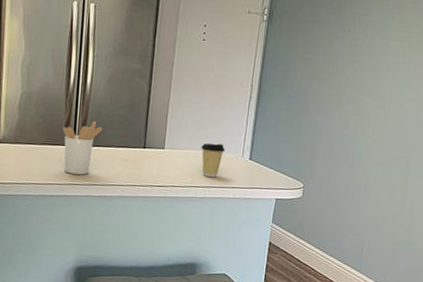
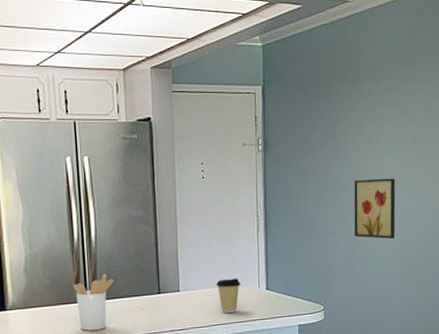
wall art: none [345,63,396,127] -> present [354,178,396,239]

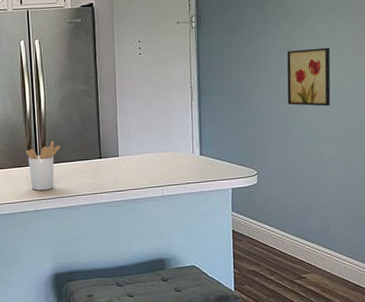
coffee cup: present [216,278,240,313] -> none [152,144,175,176]

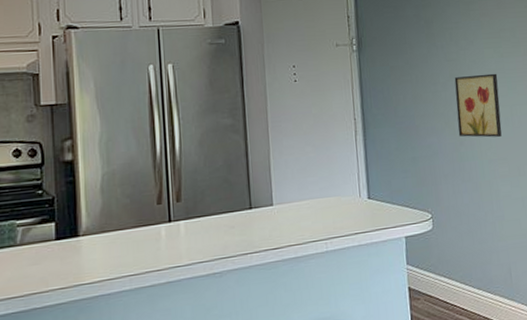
utensil holder: present [26,140,61,191] -> none [155,189,200,256]

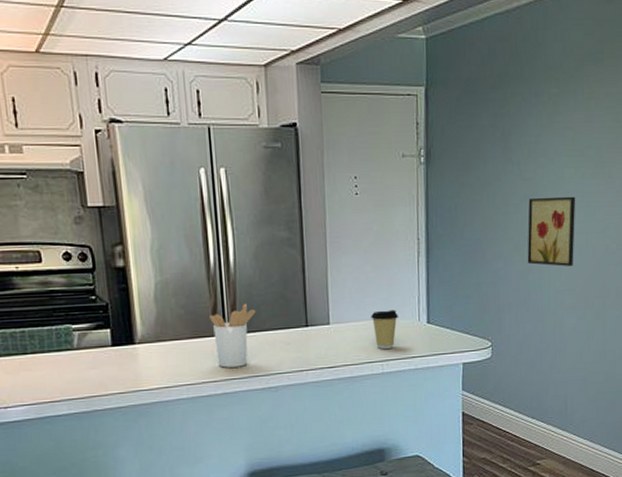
utensil holder: none [155,189,200,256] -> present [210,303,256,368]
coffee cup: none [313,187,339,227] -> present [371,310,398,349]

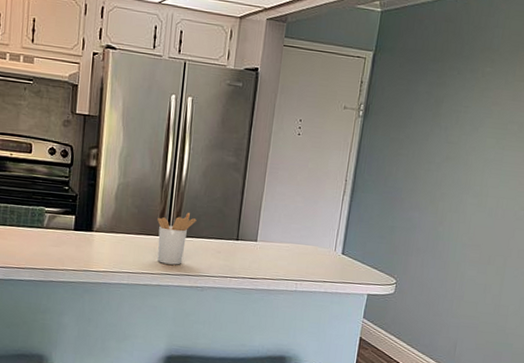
coffee cup: present [371,310,398,349] -> none [293,236,318,271]
wall art: present [527,196,576,266] -> none [440,160,494,225]

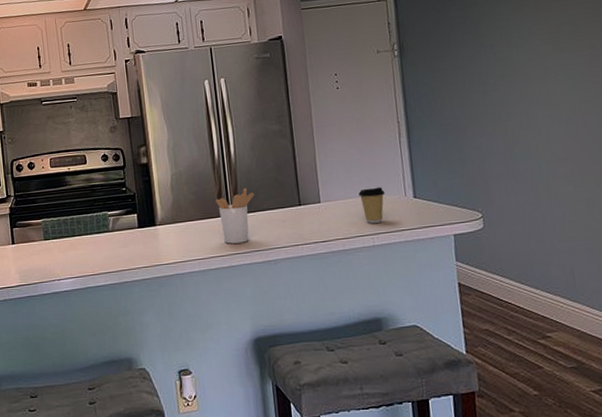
coffee cup: none [293,236,318,271] -> present [358,187,385,223]

